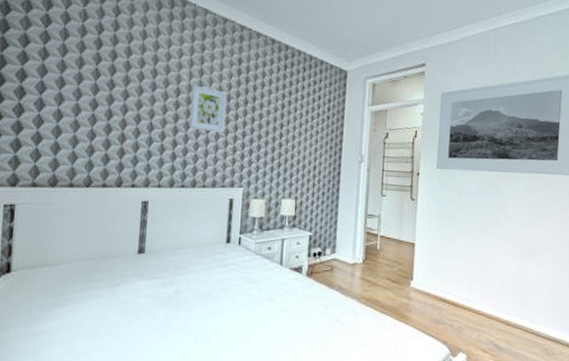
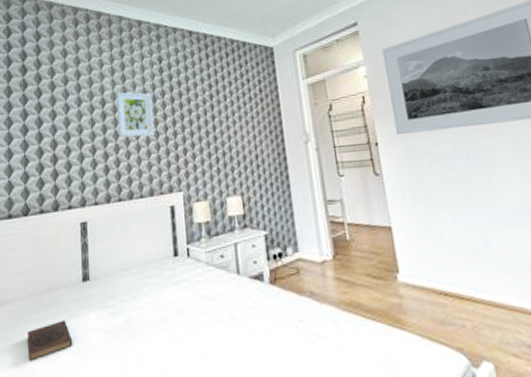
book: none [78,284,123,316] -> present [27,320,73,361]

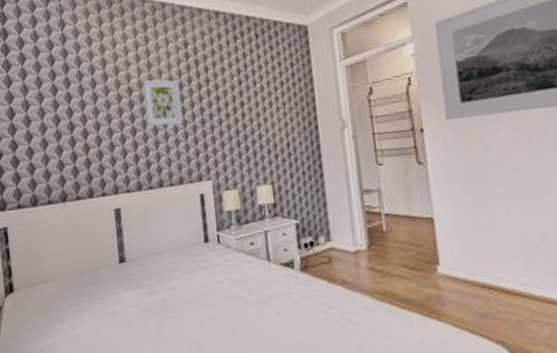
book: present [27,320,73,361] -> none [73,297,114,330]

